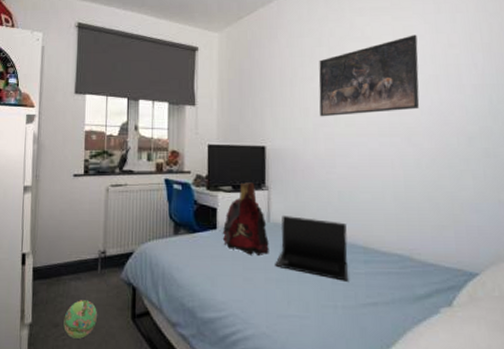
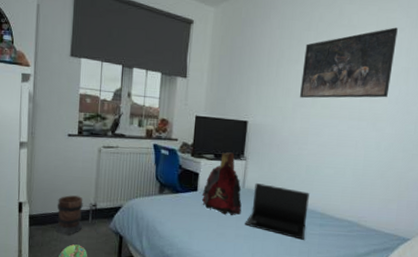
wooden barrel: none [61,242,92,289] -> present [55,195,83,235]

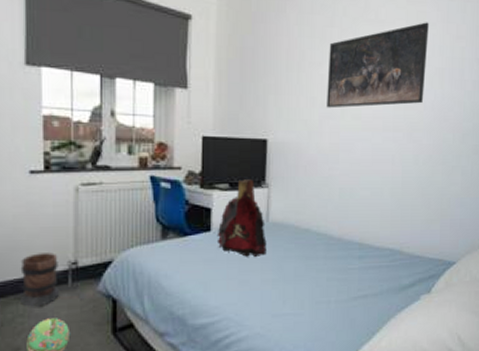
laptop: present [245,183,309,240] -> none [272,215,345,277]

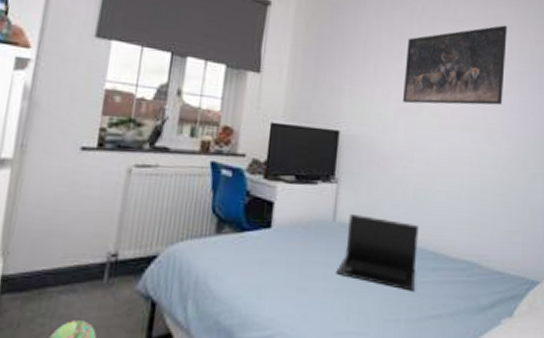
wooden barrel: present [20,253,60,307] -> none [45,240,97,305]
baseball cap: present [216,179,267,257] -> none [276,172,332,261]
laptop: none [272,215,345,277] -> present [336,214,418,291]

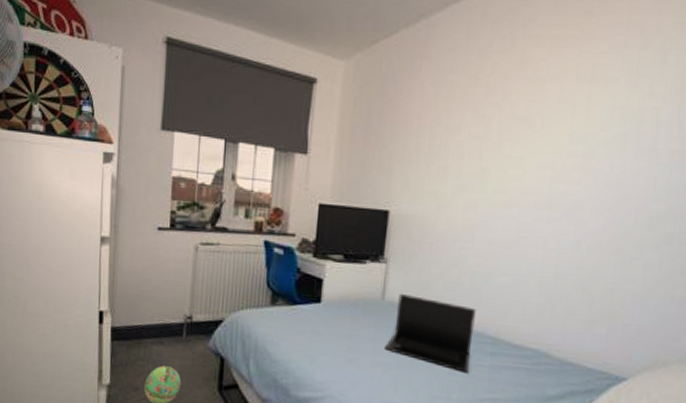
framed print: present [403,25,507,105] -> none [463,77,609,180]

